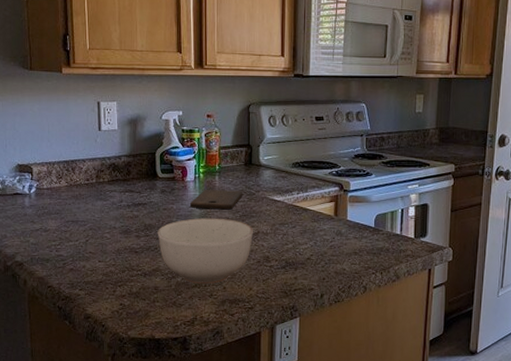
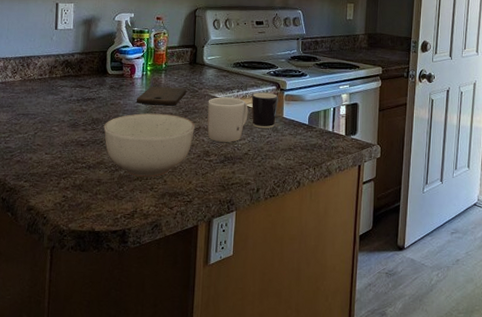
mug: none [266,200,310,247] -> present [207,97,248,142]
mug: none [313,194,341,232] -> present [251,92,278,129]

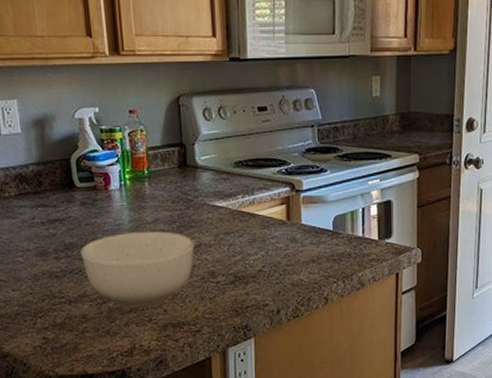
cutting board: present [137,87,187,106] -> none [117,198,179,221]
mug: present [207,97,248,142] -> none [207,205,259,260]
mug: present [251,92,278,129] -> none [261,195,294,239]

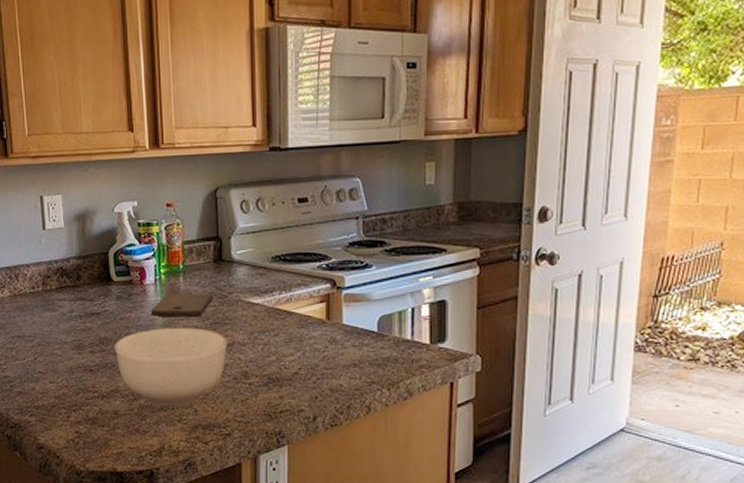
cutting board: none [117,198,179,221] -> present [151,293,213,317]

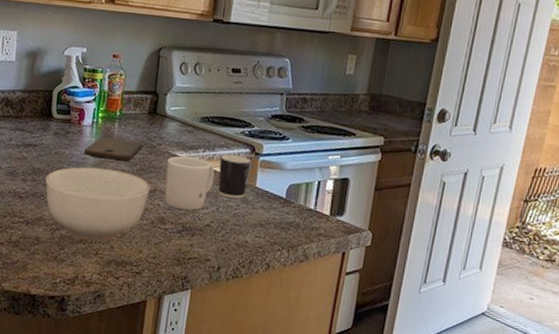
mug: none [241,302,295,360] -> present [164,156,215,211]
mug: none [299,292,334,340] -> present [218,154,252,199]

